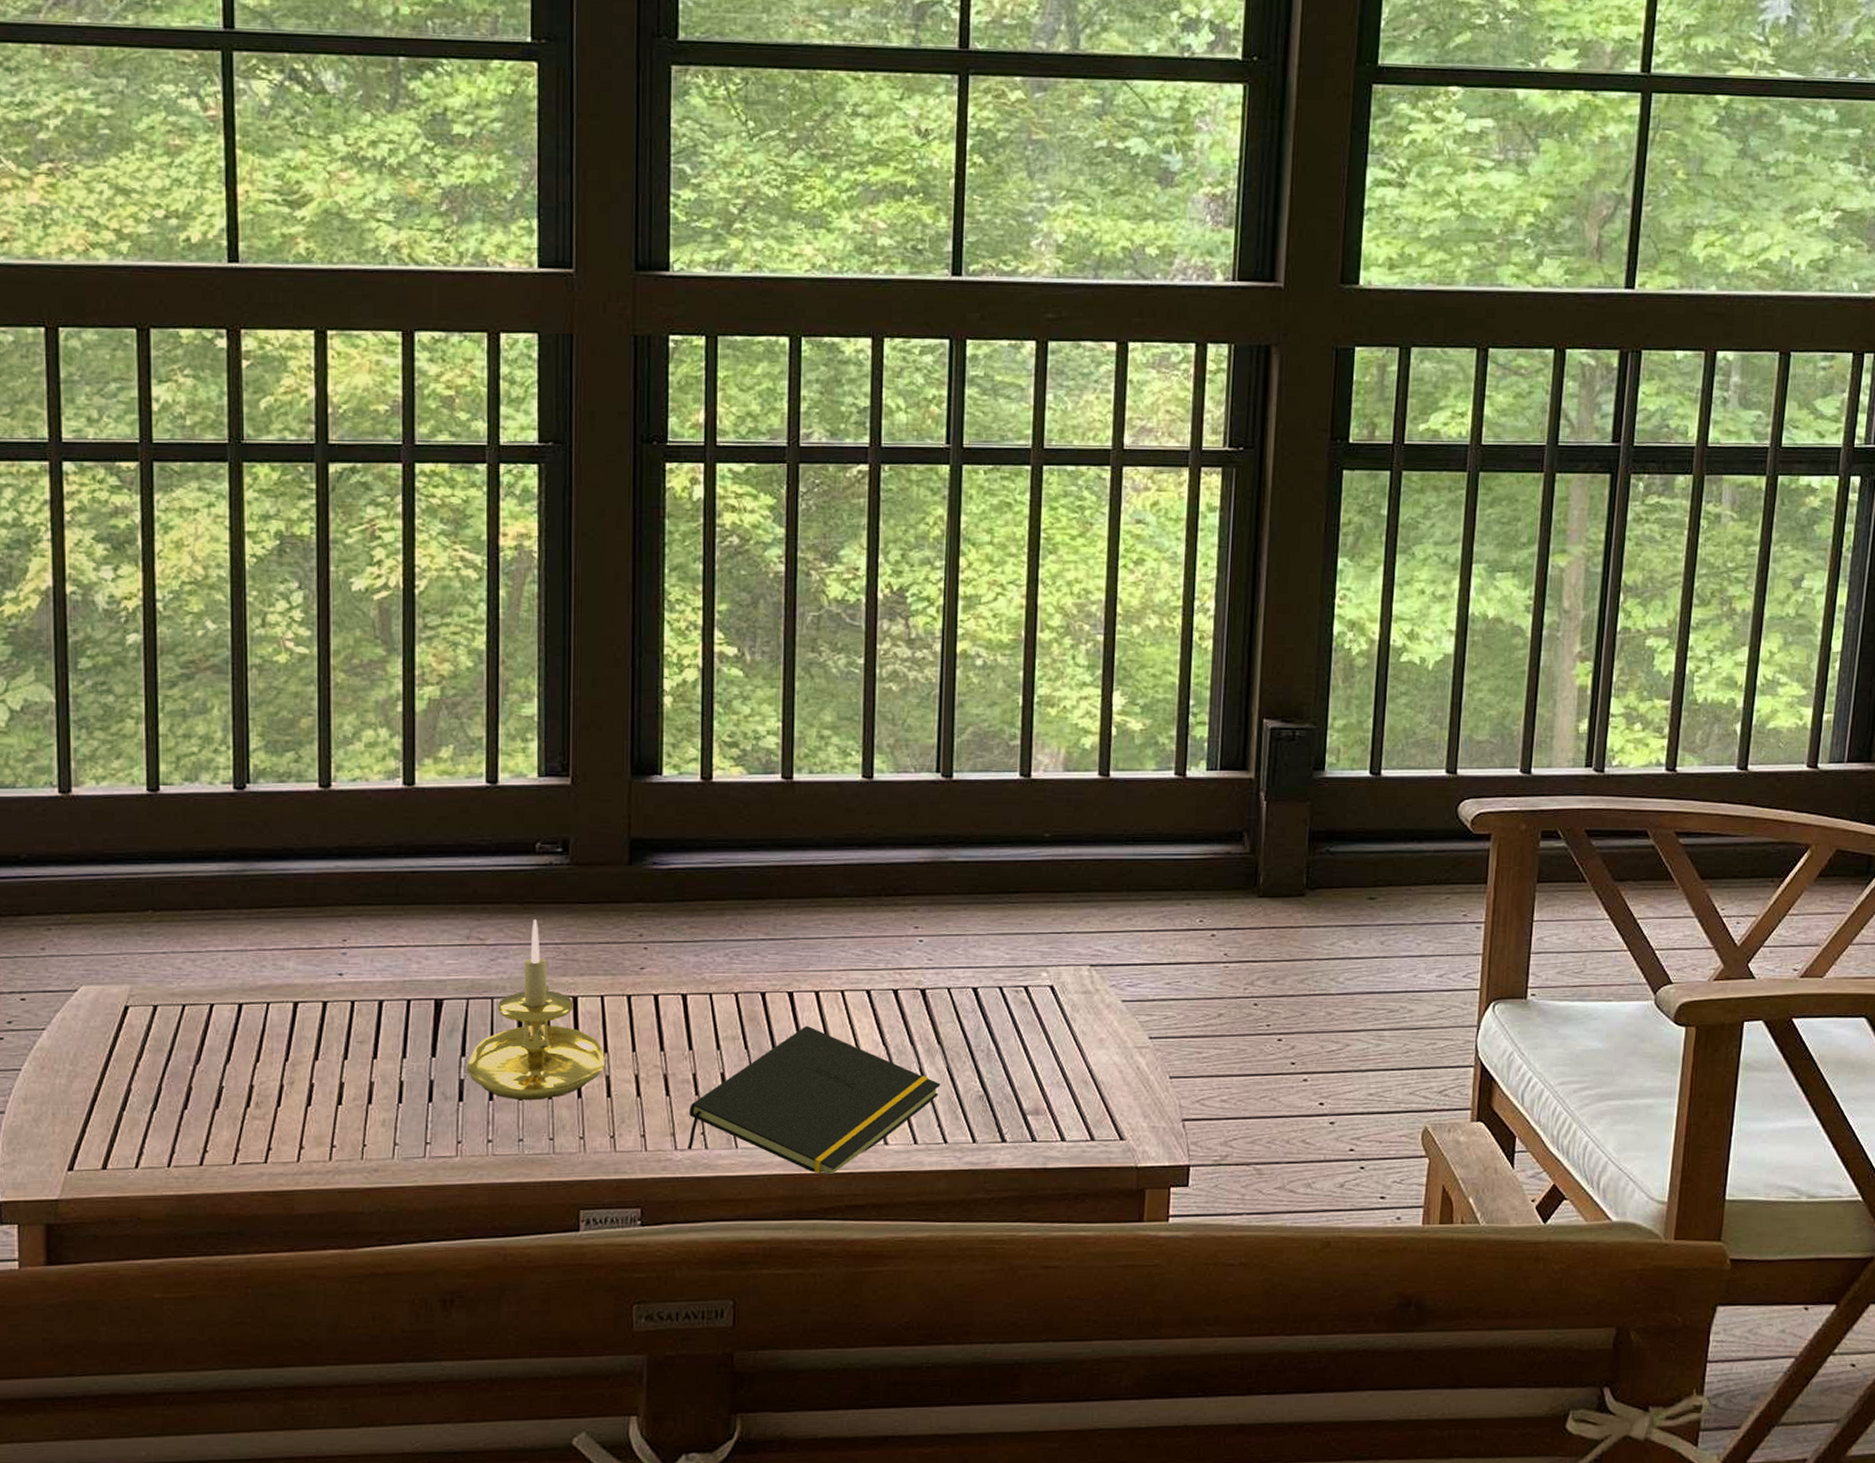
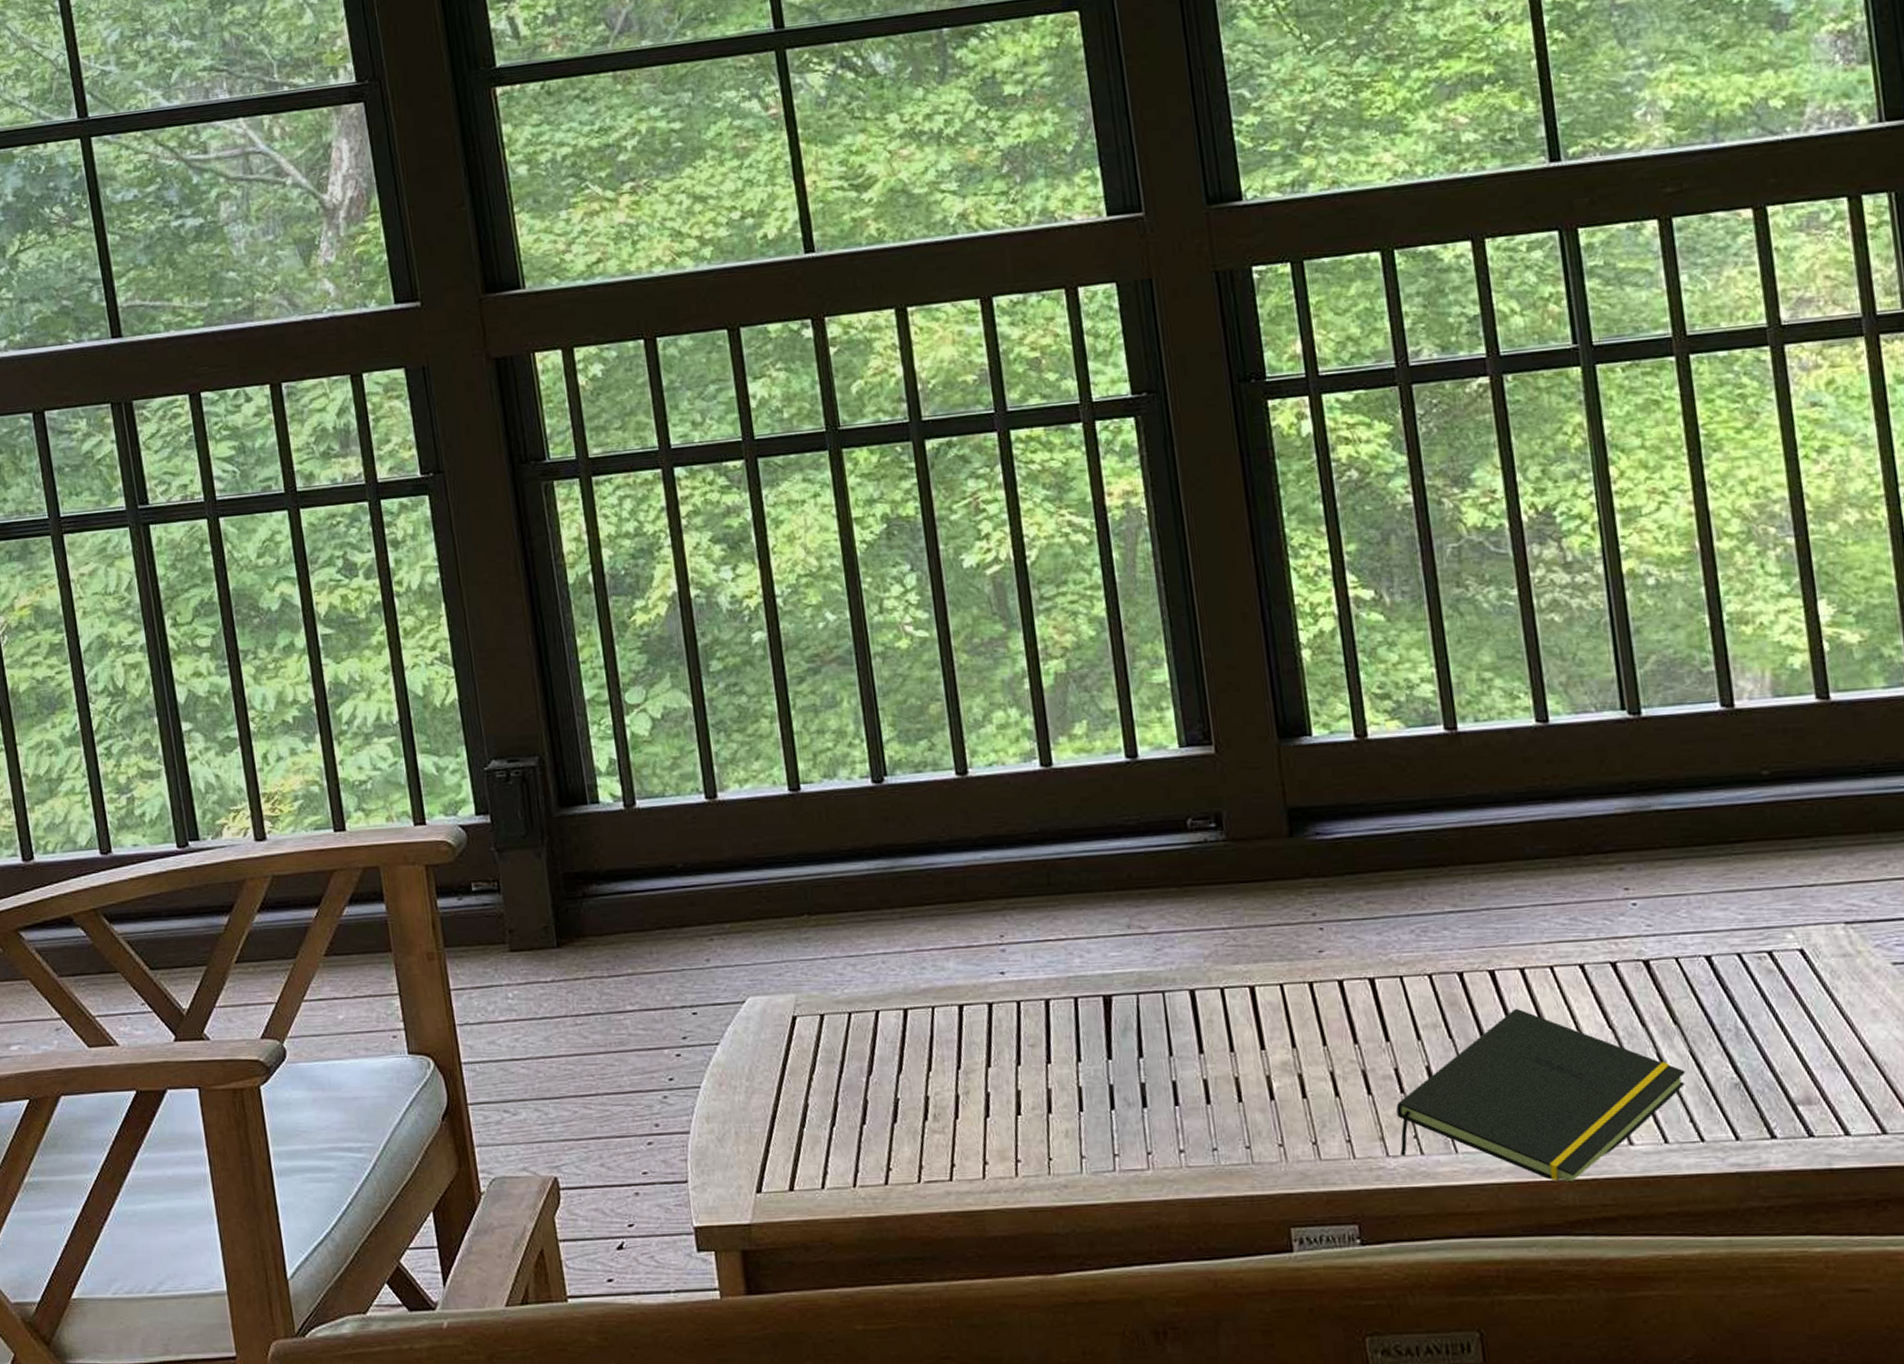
candle holder: present [467,920,605,1101] -> none [1146,903,1295,1105]

